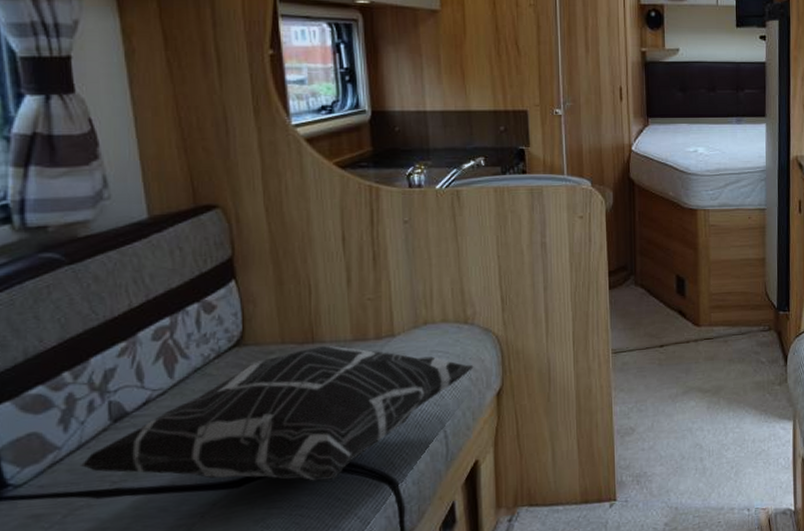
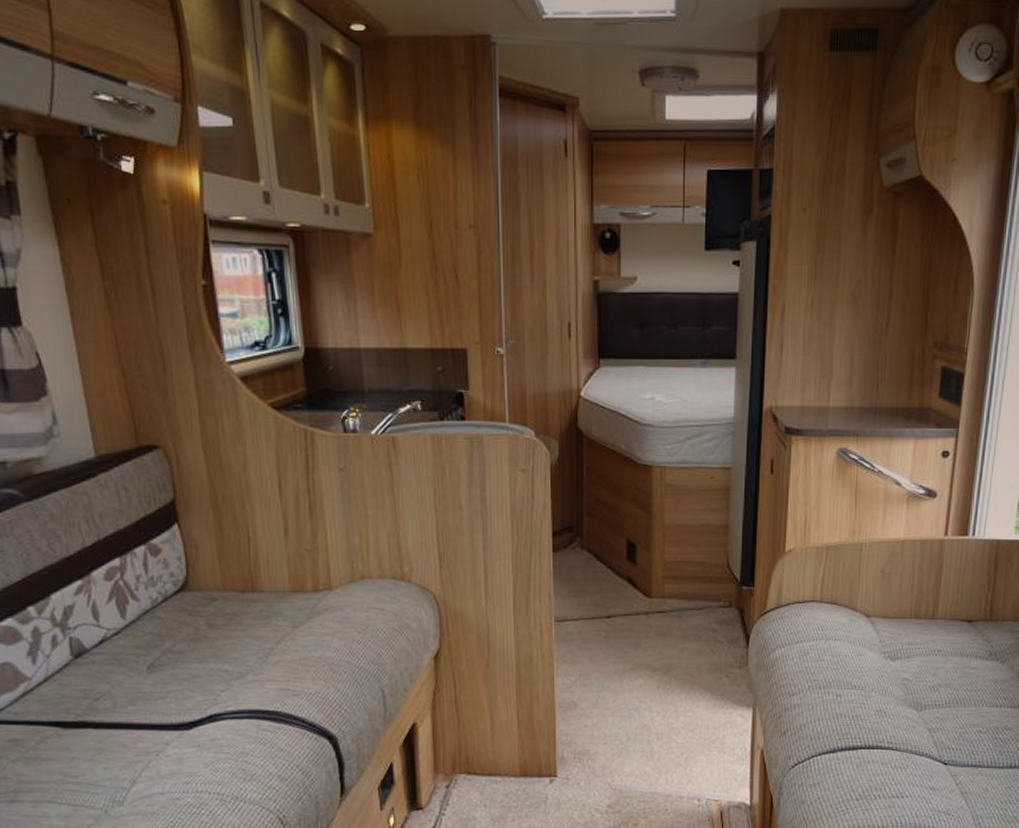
decorative pillow: present [79,346,474,481] -> none [48,596,411,731]

